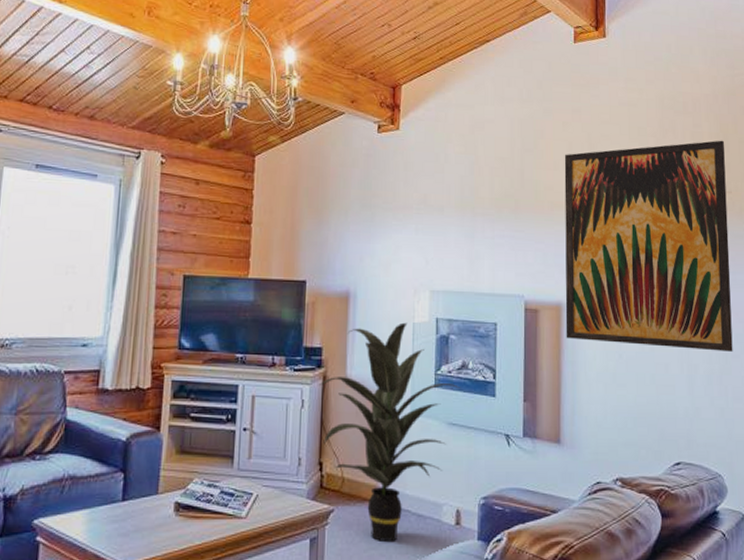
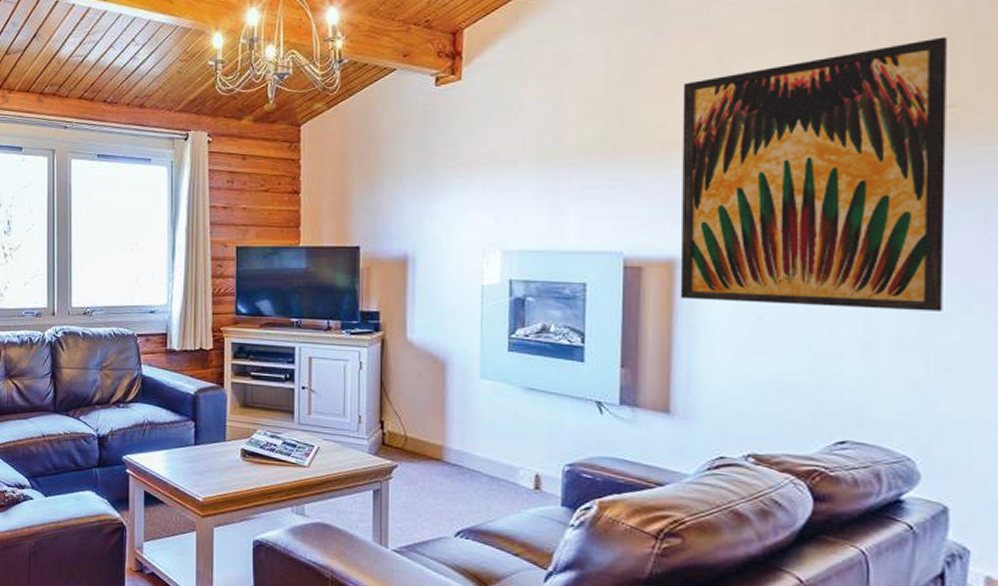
indoor plant: present [319,322,461,543] -> none [378,285,540,500]

